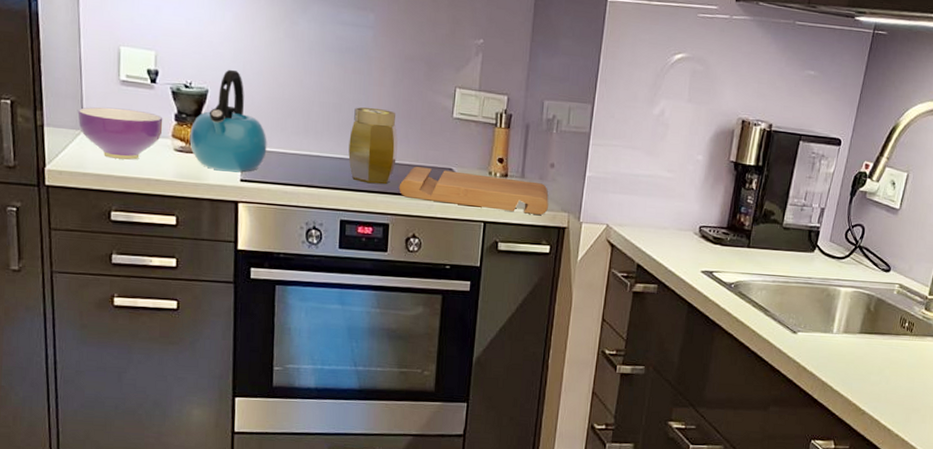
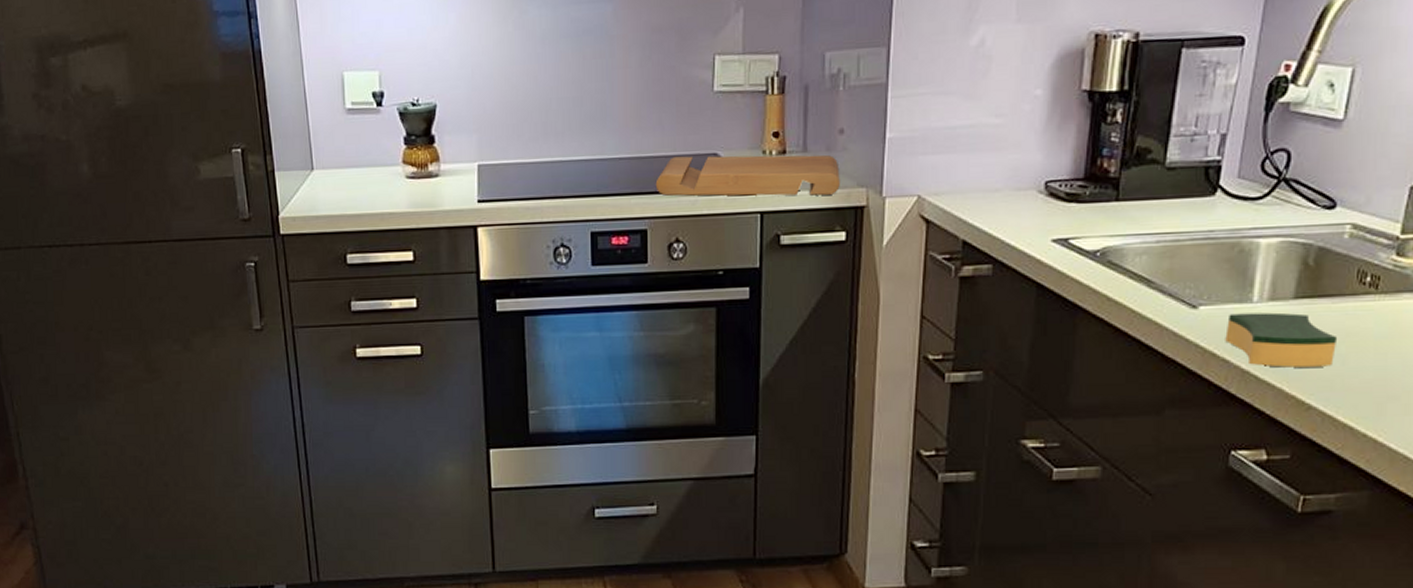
bowl: present [77,107,163,160] -> none [306,139,393,196]
kettle: present [189,69,267,172] -> none [421,77,504,194]
jar: present [348,107,398,185] -> none [594,94,650,185]
sponge: none [813,340,885,384] -> present [1225,312,1338,368]

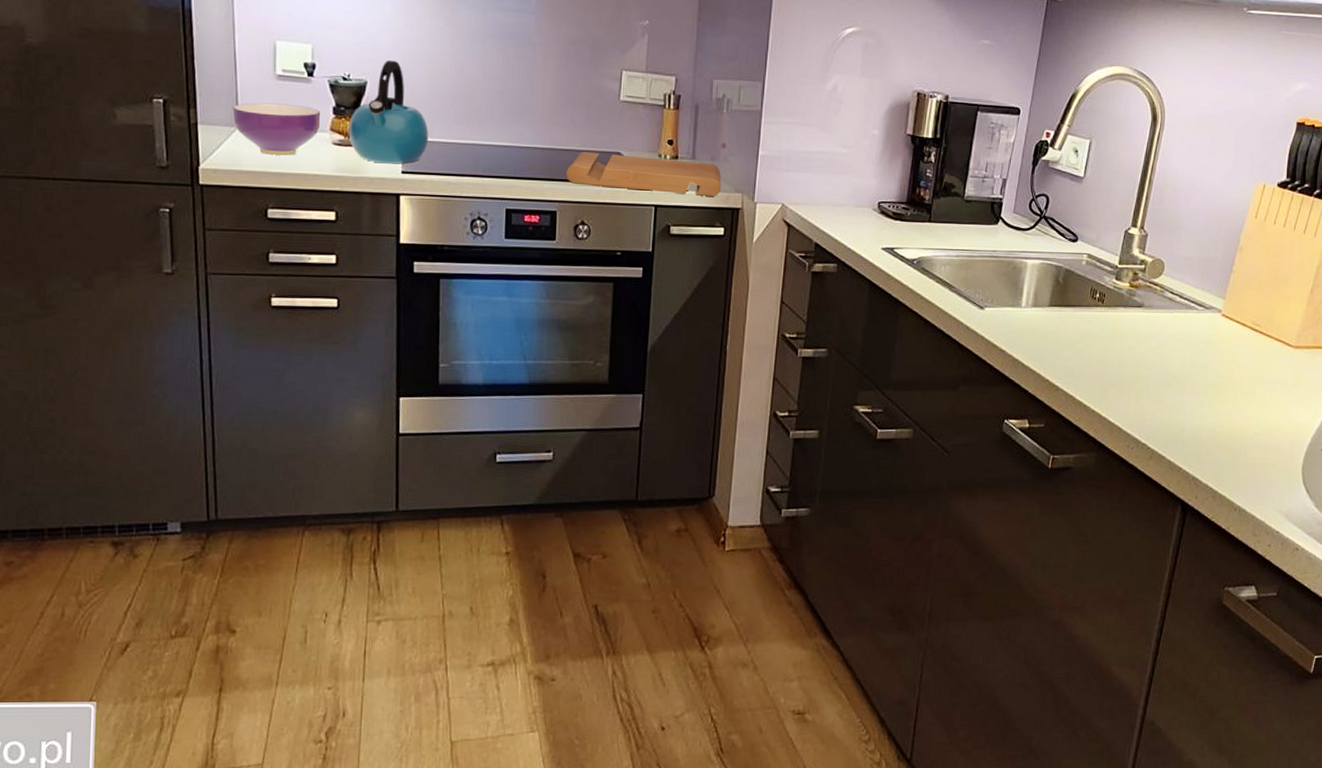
bowl: none [306,139,393,196] -> present [232,102,321,155]
kettle: none [421,77,504,194] -> present [348,59,429,164]
sponge: present [1225,312,1338,368] -> none [1002,315,1077,359]

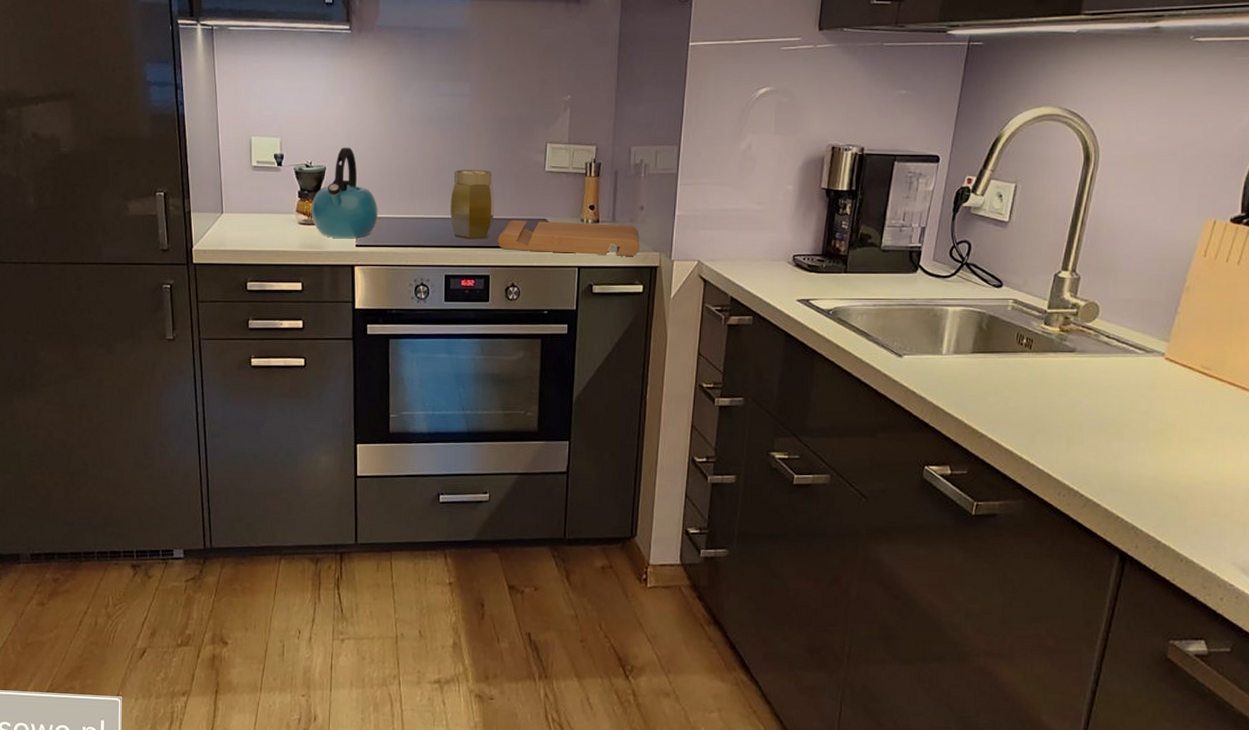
bowl: present [232,102,321,155] -> none [218,191,289,235]
jar: none [513,93,564,171] -> present [450,169,495,239]

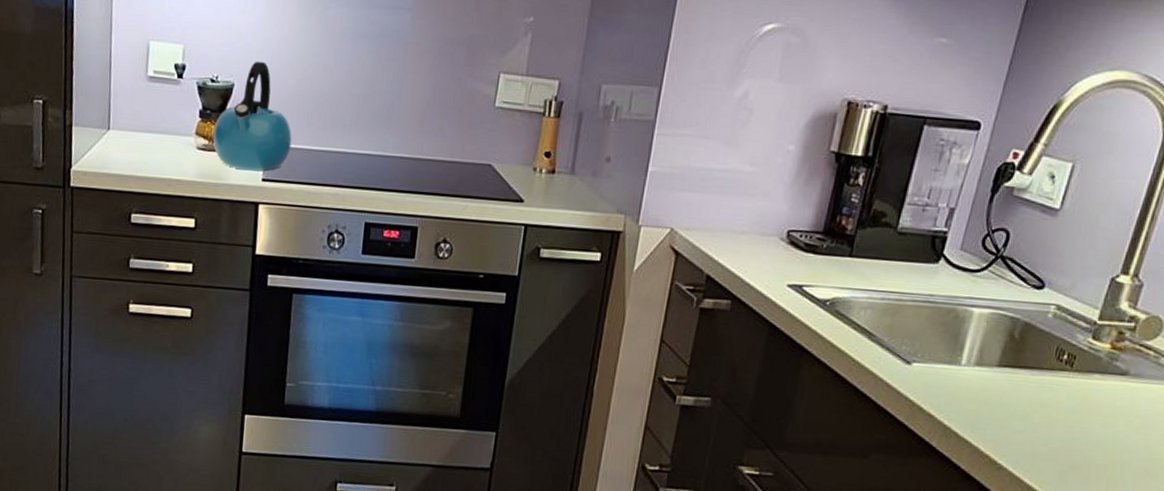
jar: present [450,169,495,239] -> none [377,97,432,184]
cutting board: present [497,220,640,256] -> none [430,163,602,217]

